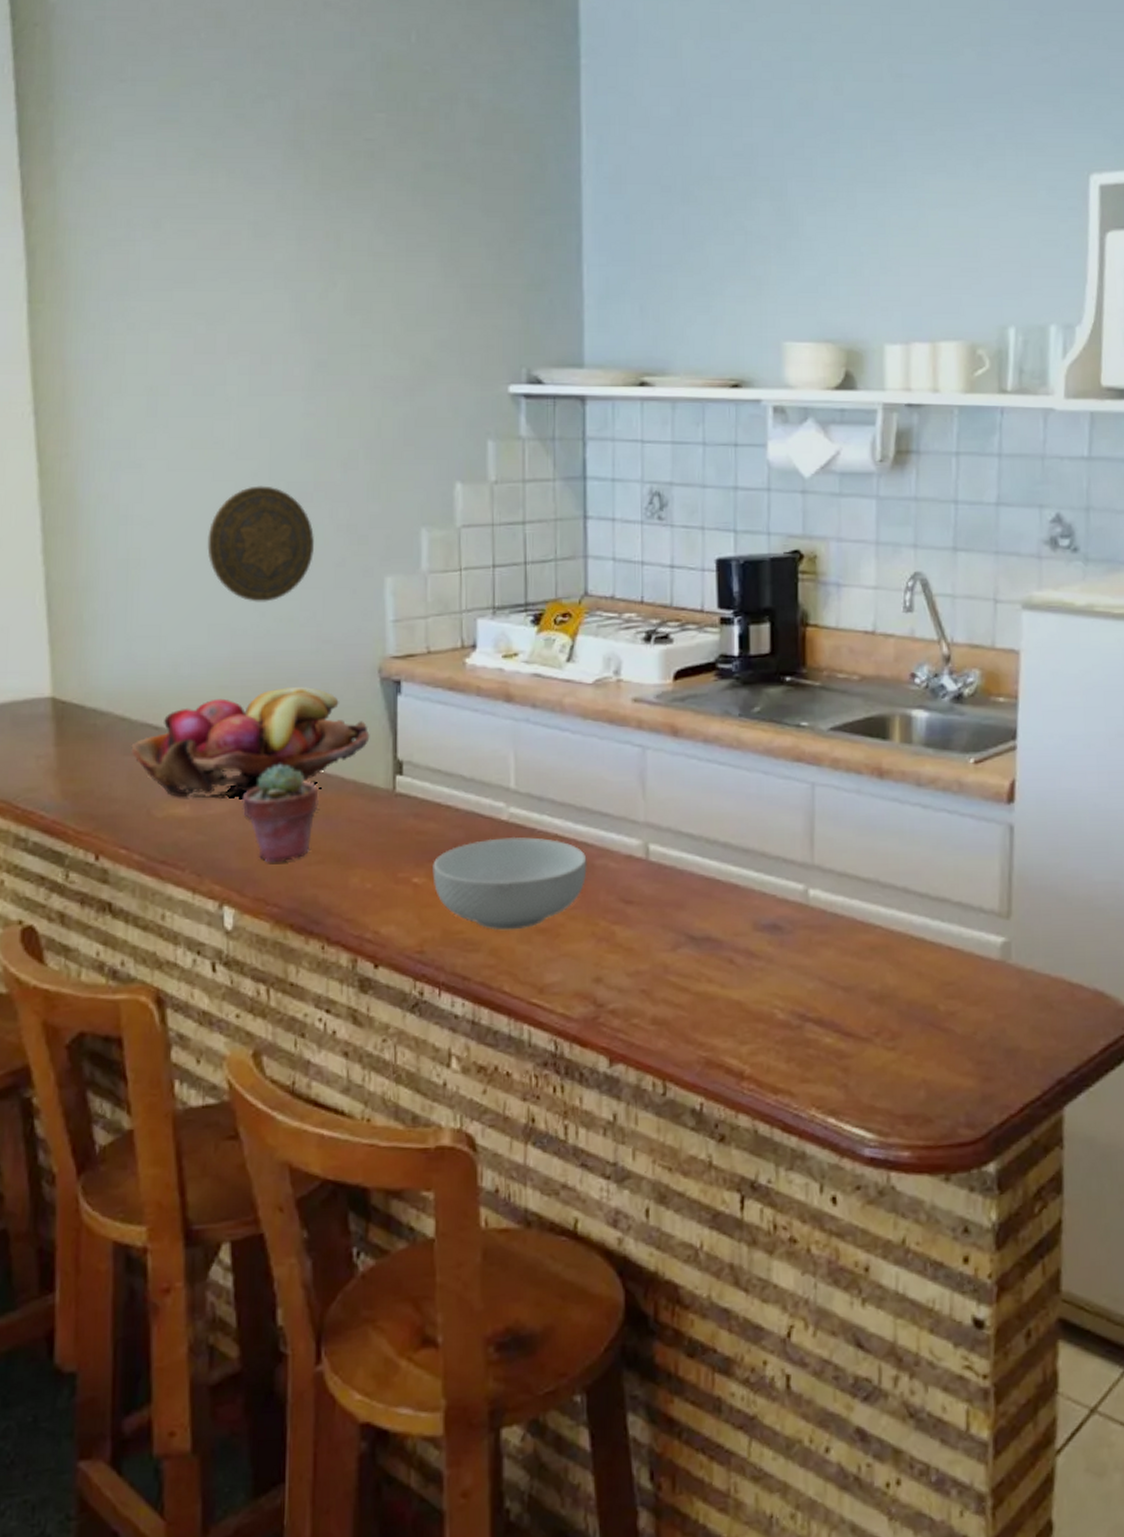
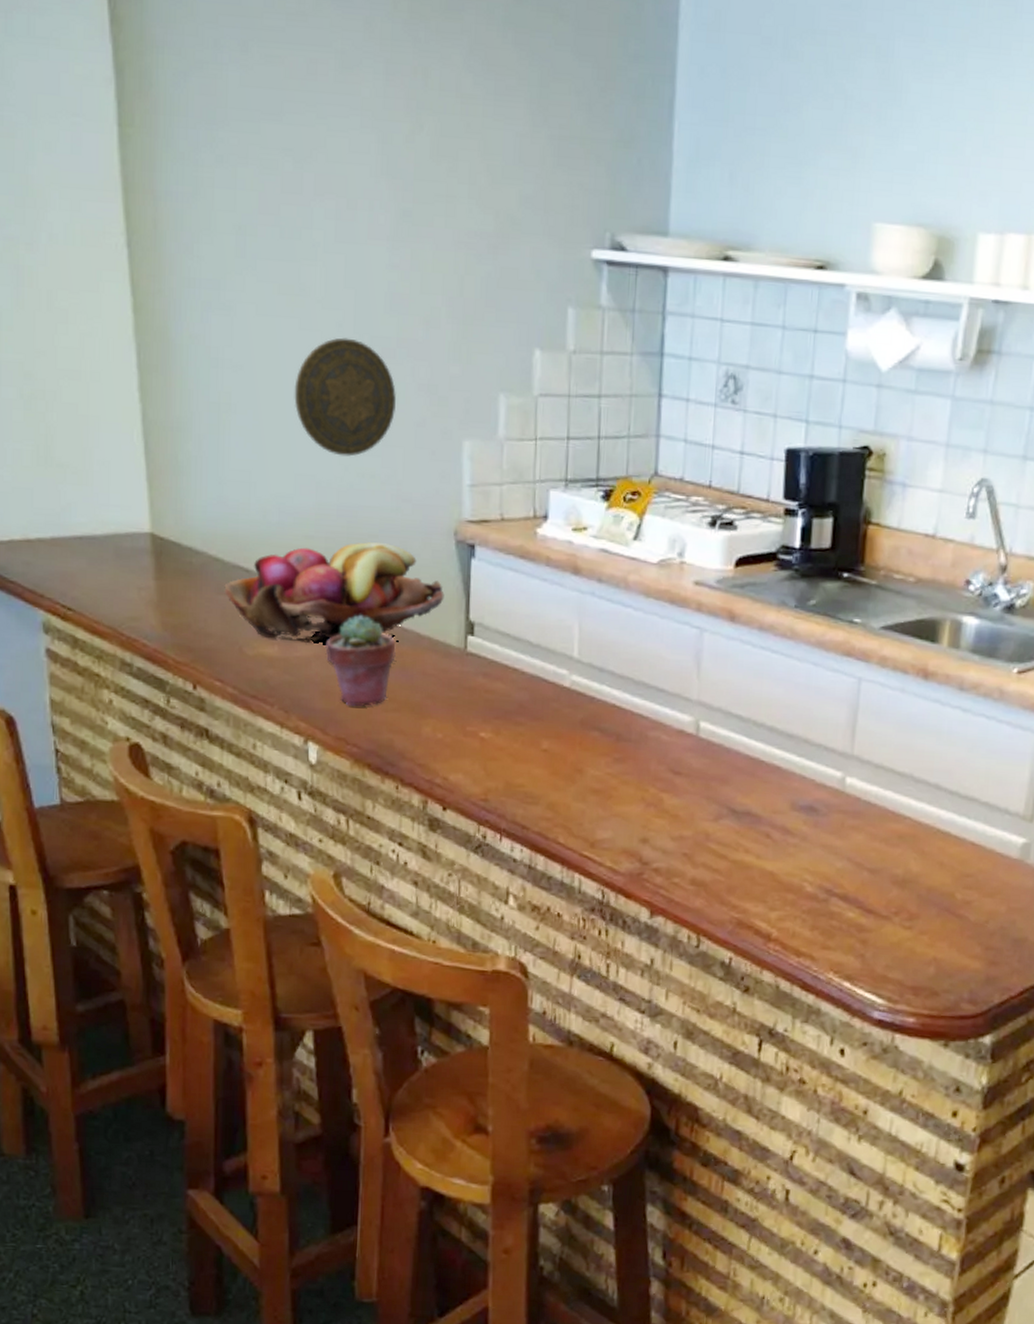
cereal bowl: present [432,836,587,931] -> none [498,702,641,789]

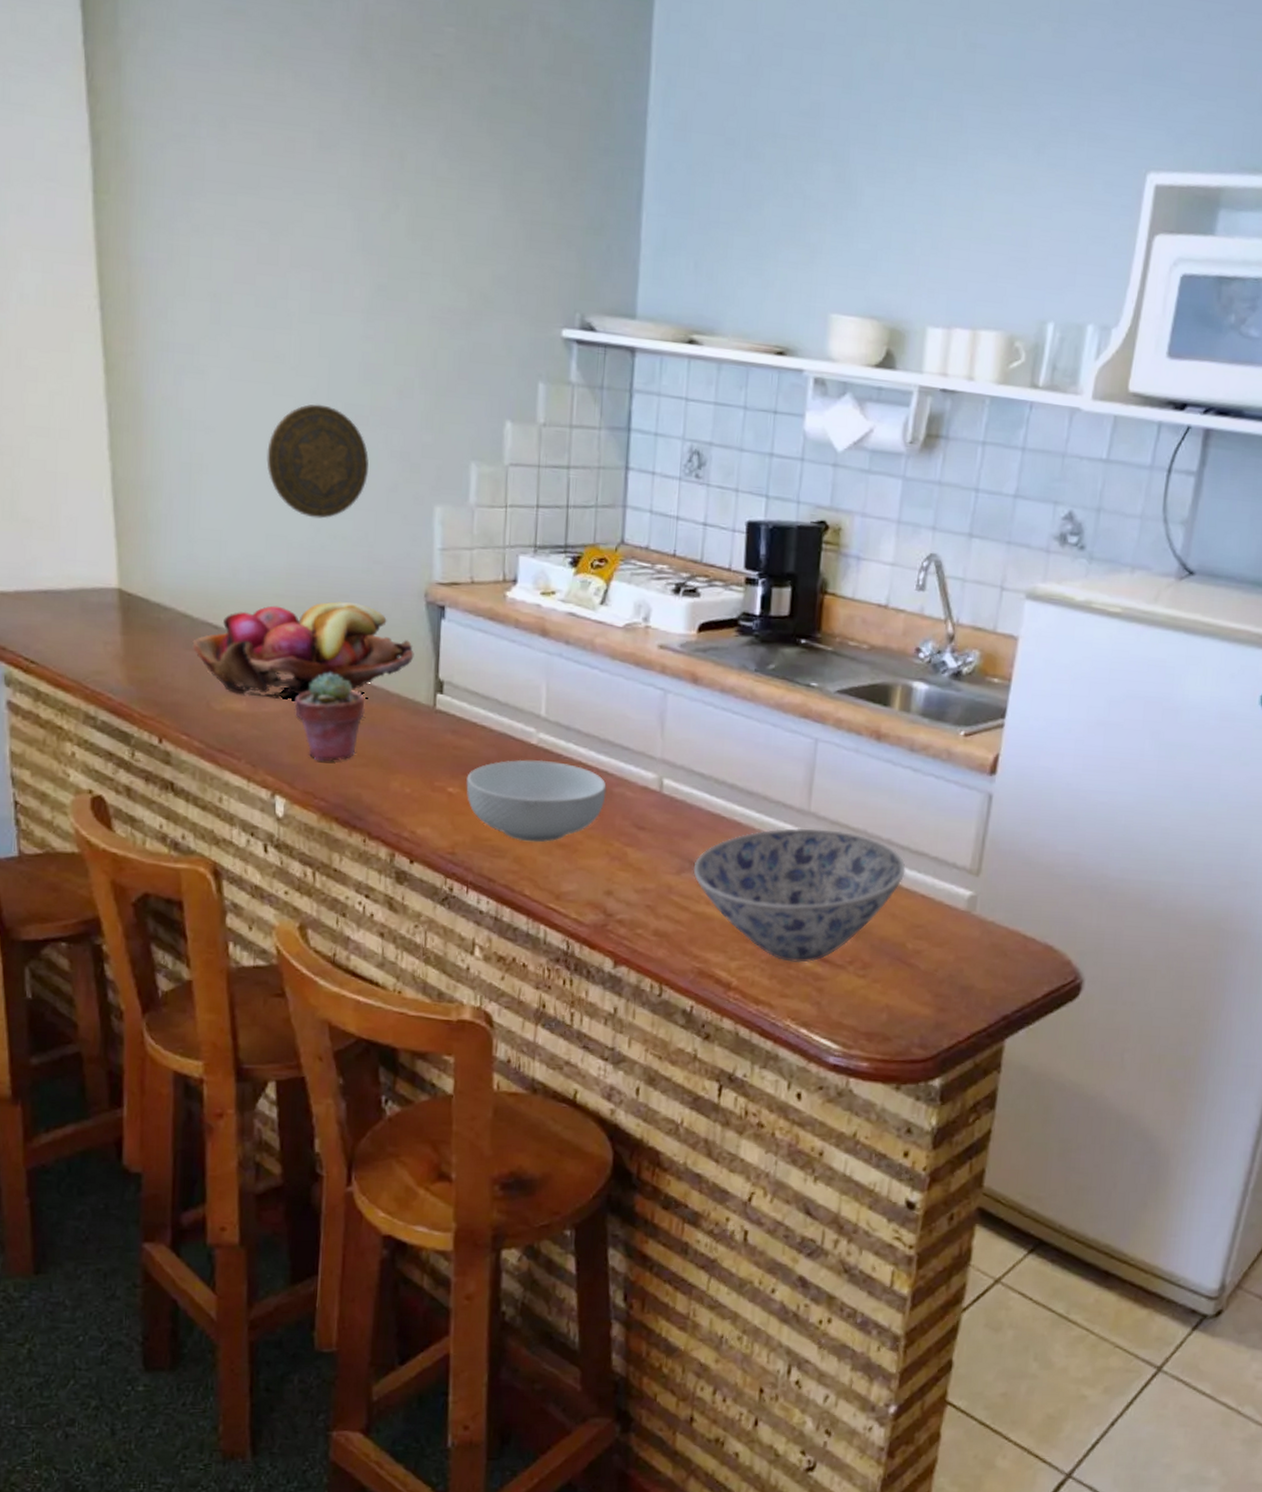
cereal bowl: none [498,702,641,789] -> present [466,759,607,843]
bowl: none [731,772,955,914] -> present [693,828,906,963]

